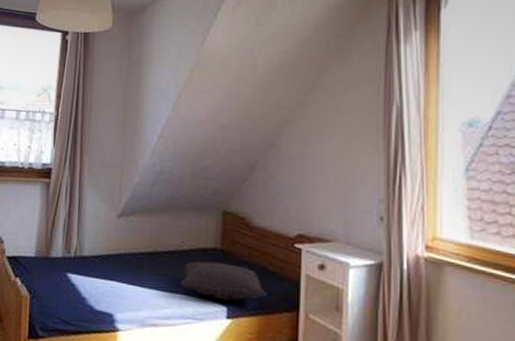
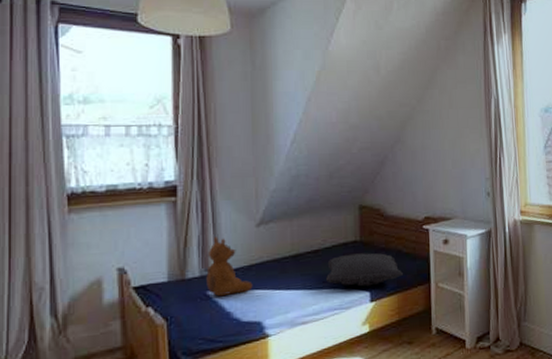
teddy bear: none [67,222,109,281] -> present [206,237,253,297]

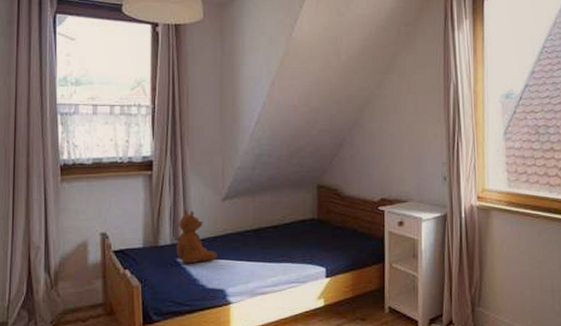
pillow: present [326,252,403,287] -> none [285,230,358,262]

